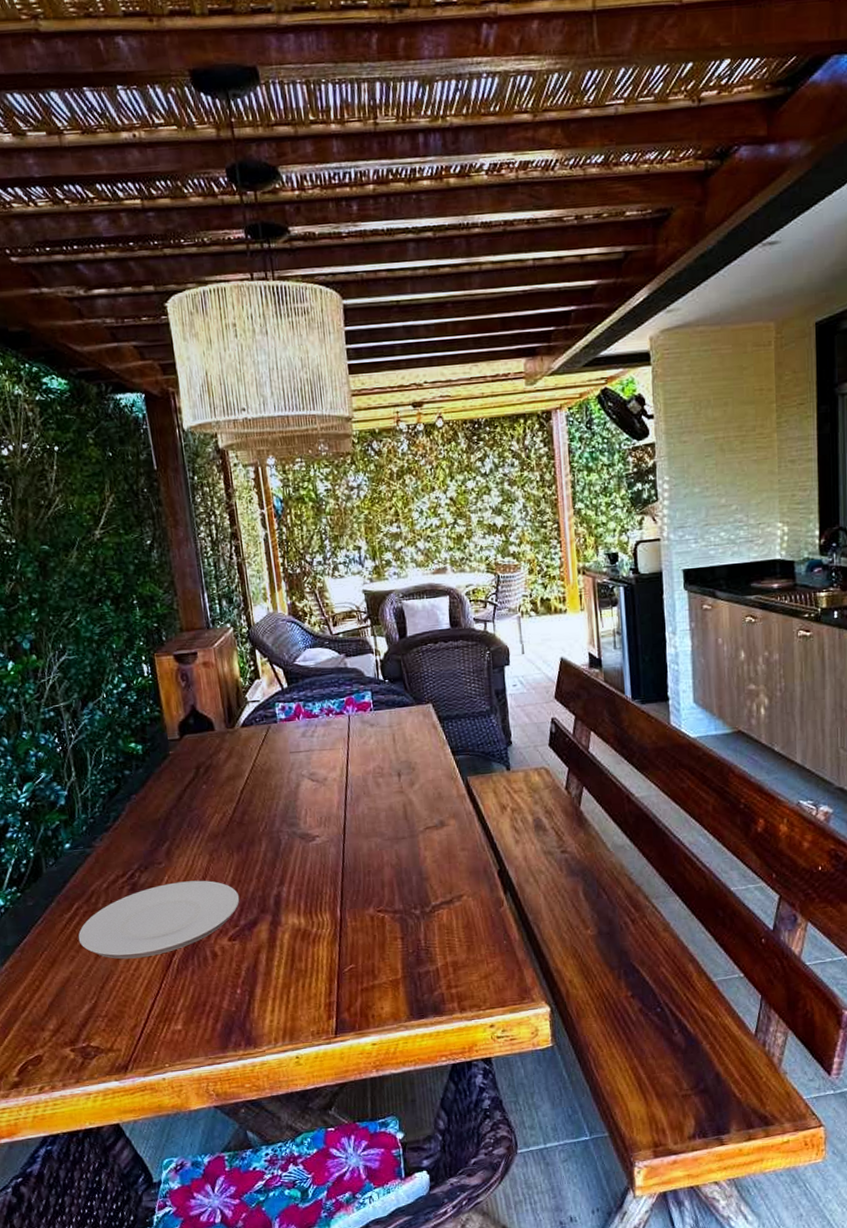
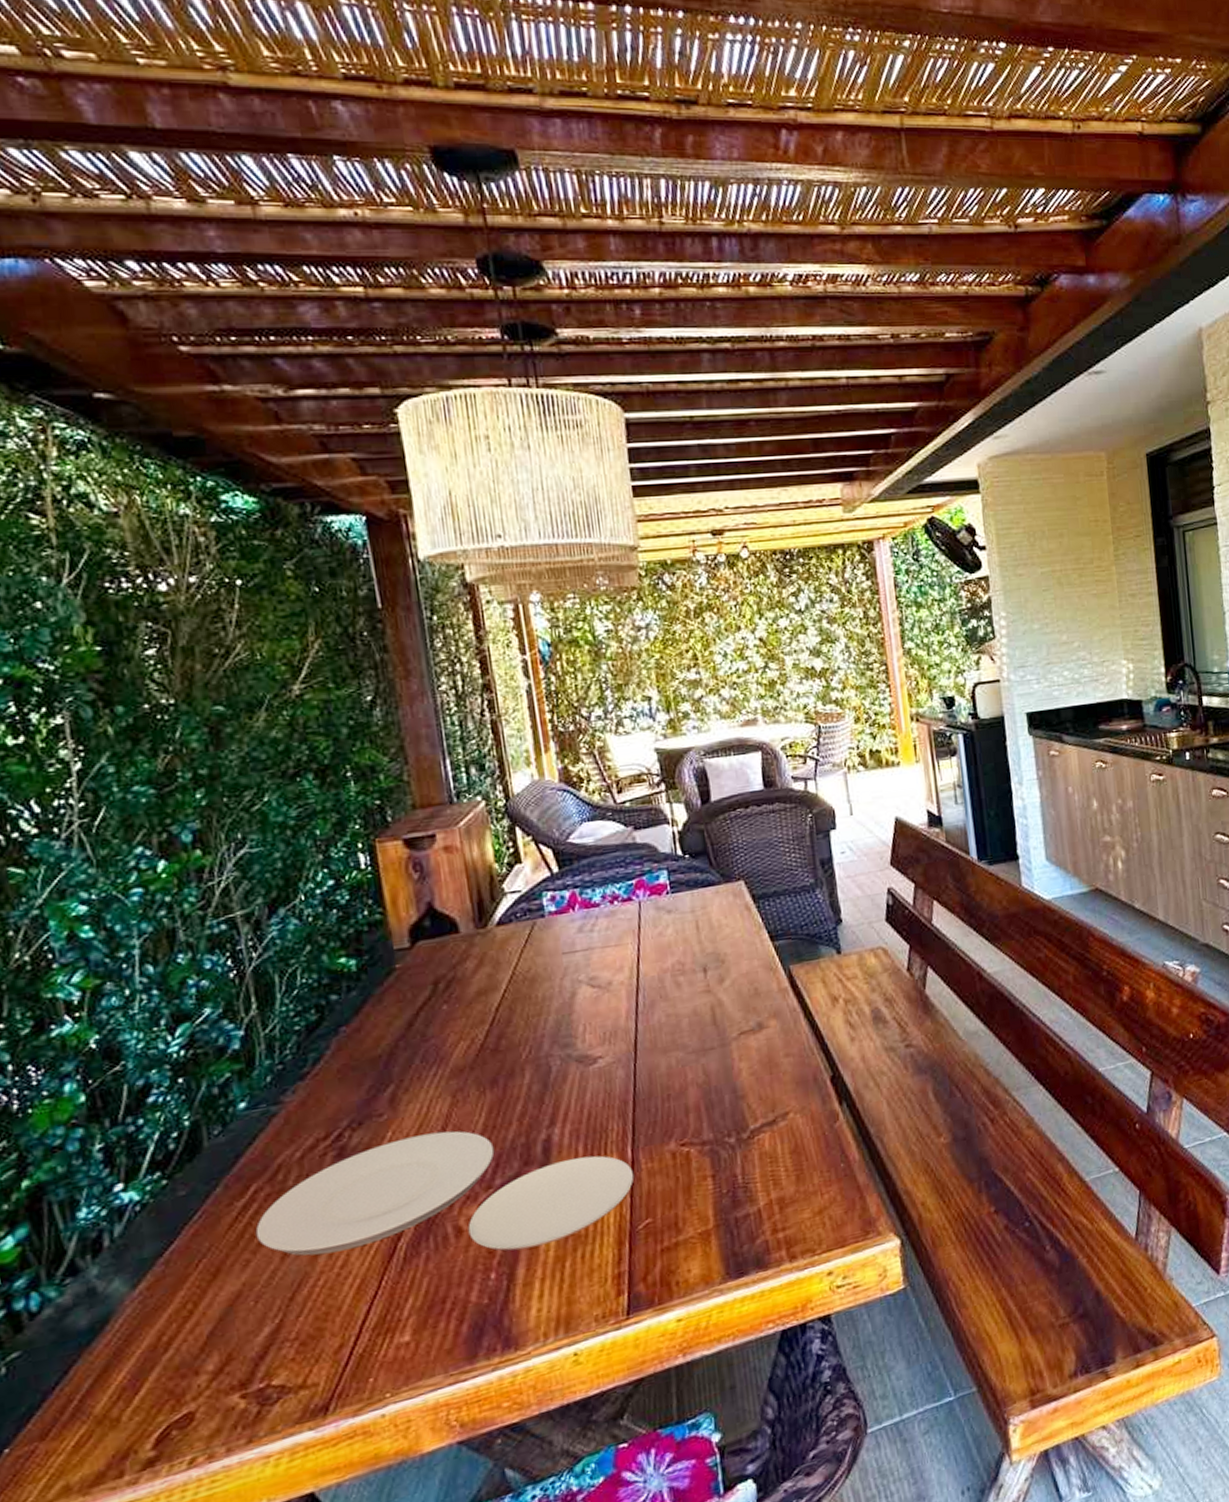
plate: none [221,911,342,975] -> present [468,1155,635,1252]

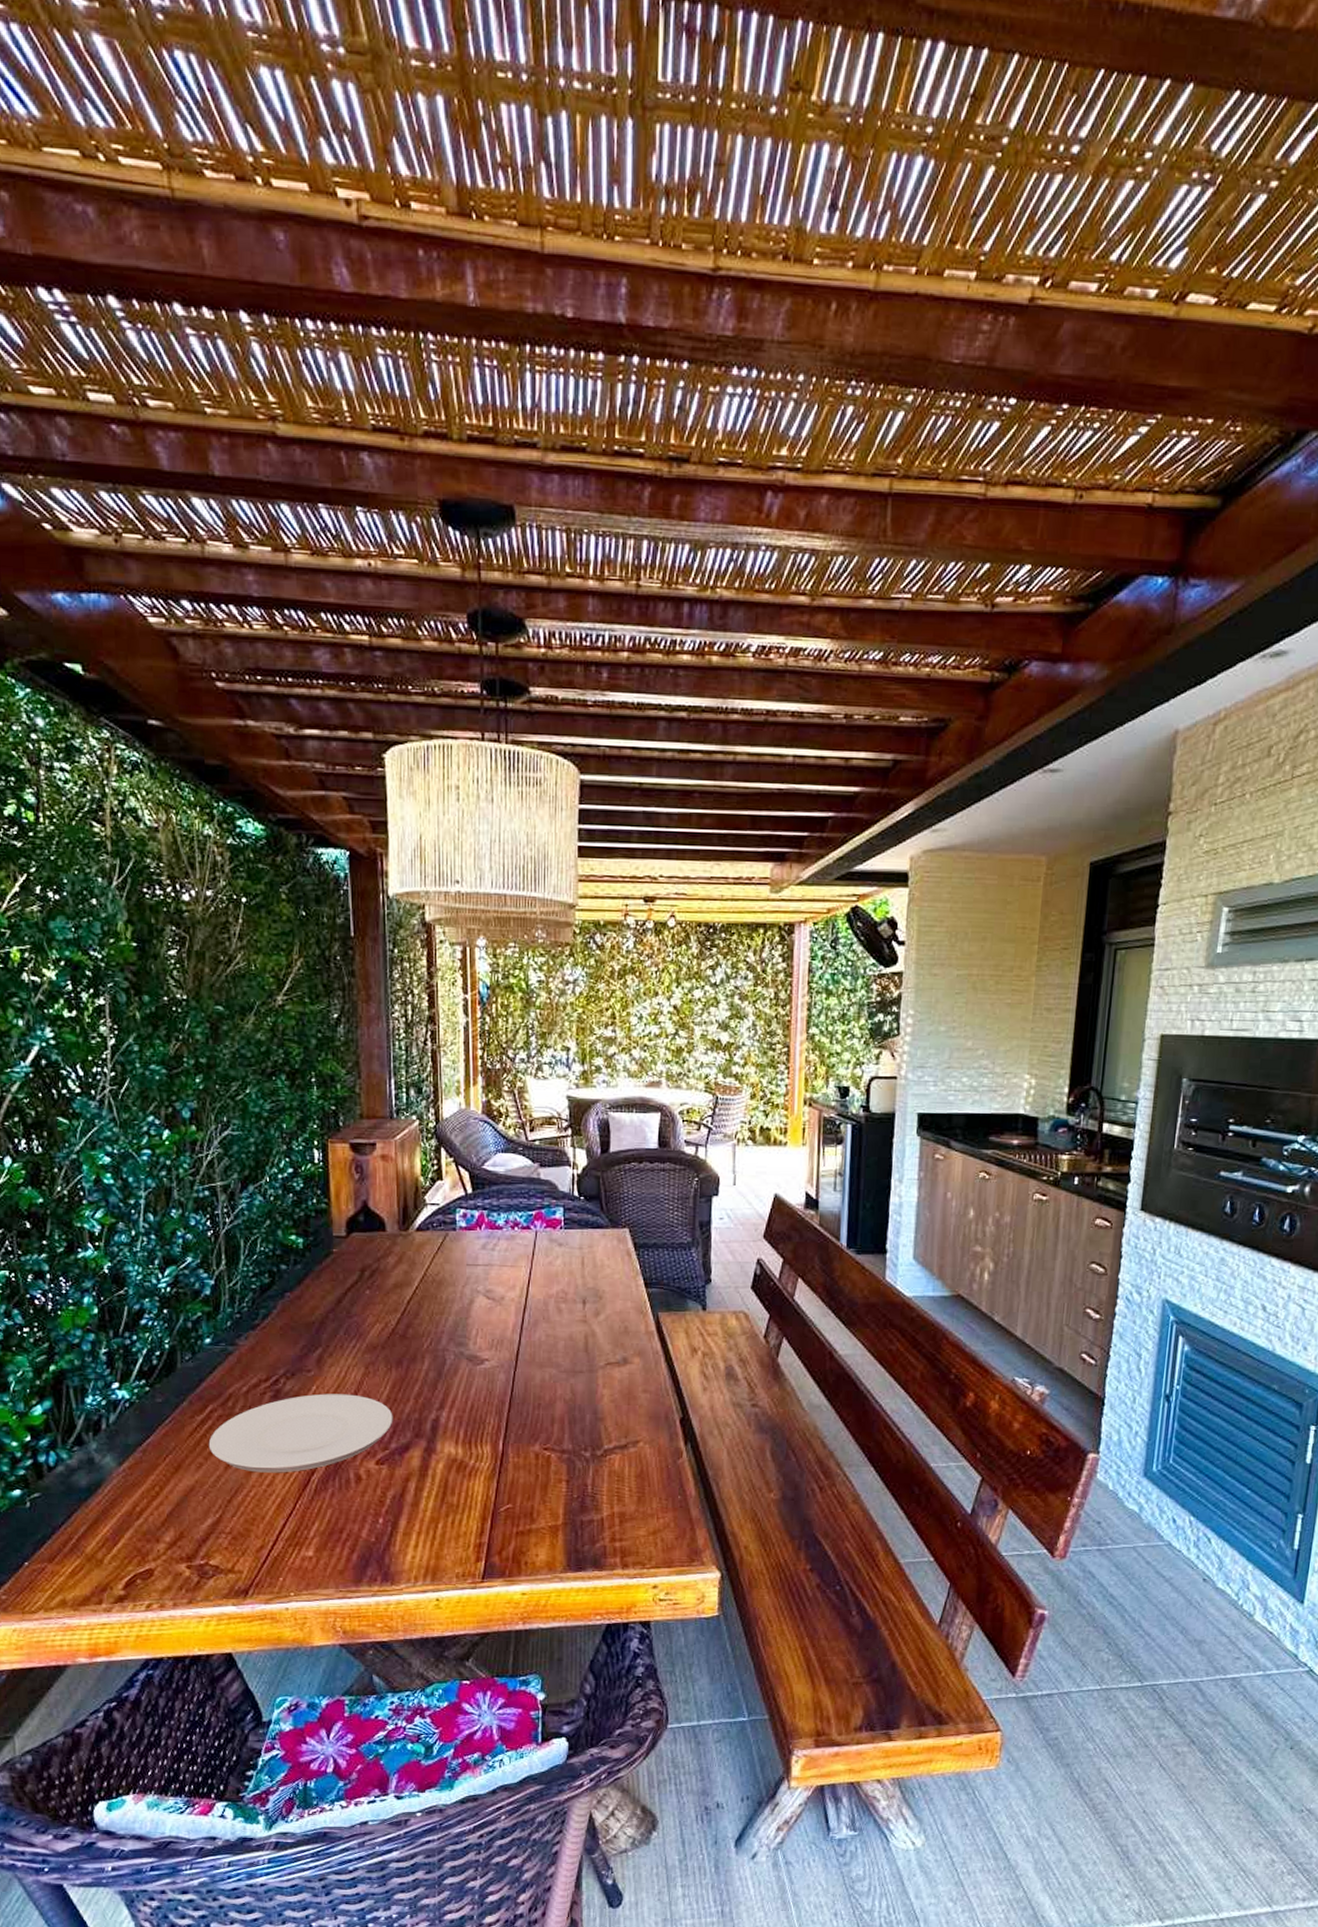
plate: present [468,1155,635,1252] -> none [366,1440,502,1506]

